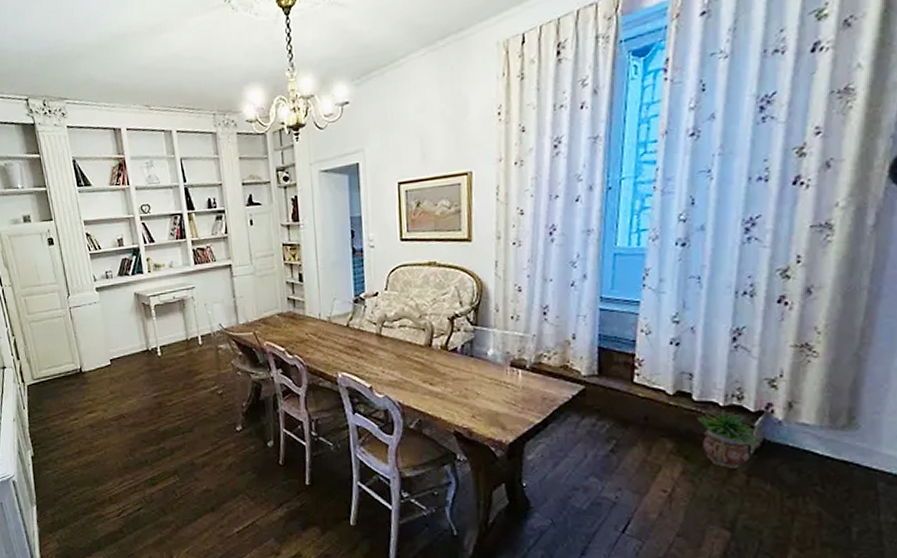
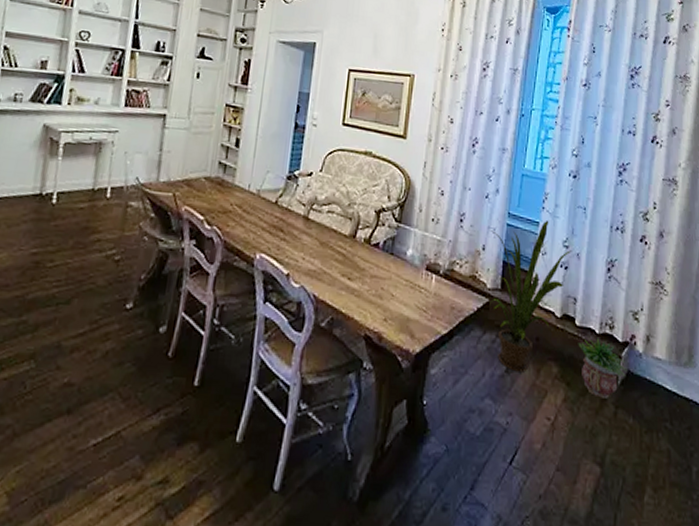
house plant: none [579,297,686,451] -> present [490,219,573,373]

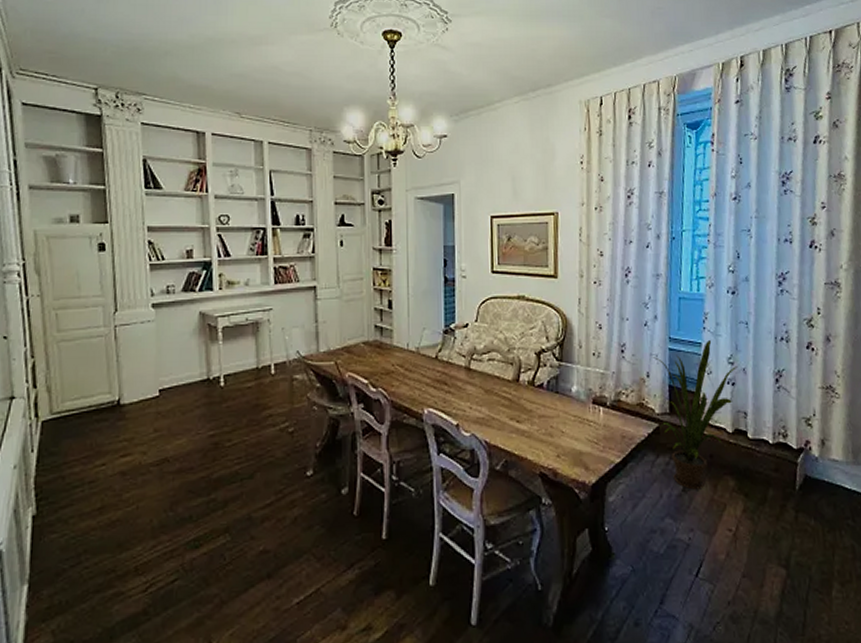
potted plant: present [578,338,628,398] -> none [752,448,805,505]

